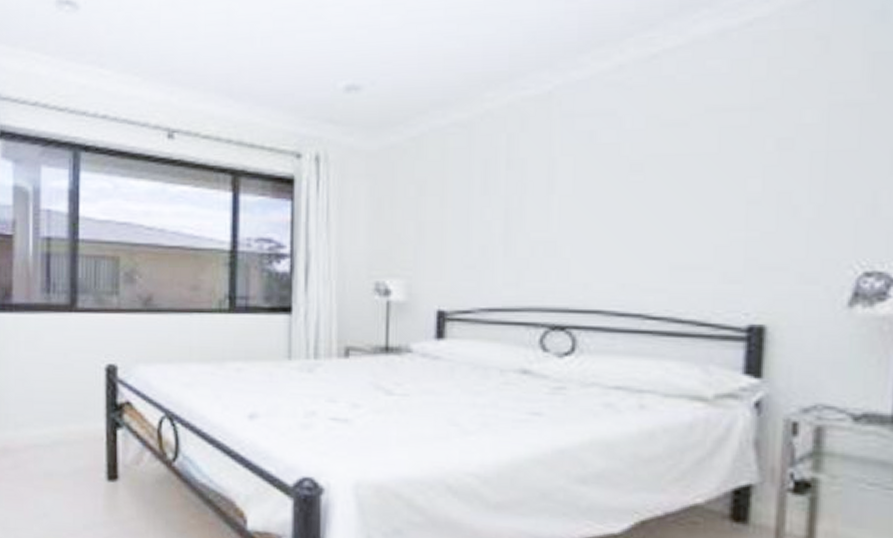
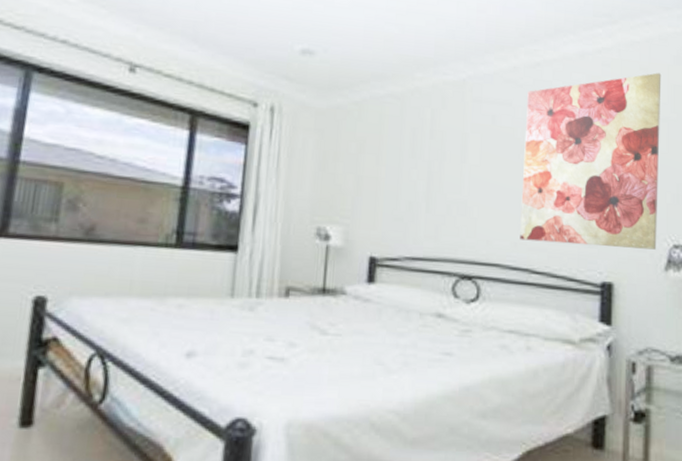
wall art: none [629,39,853,281] -> present [520,72,662,250]

